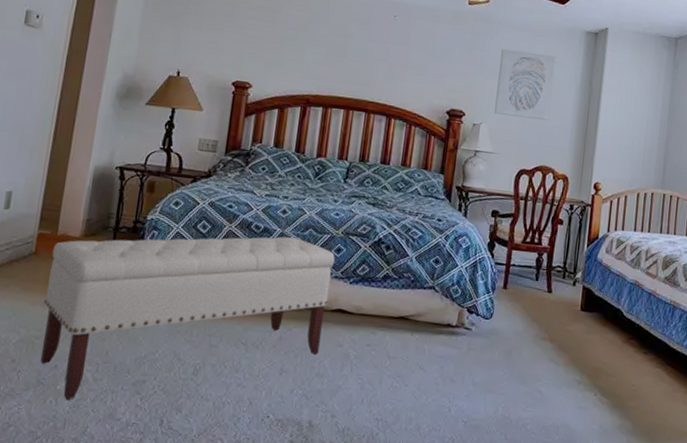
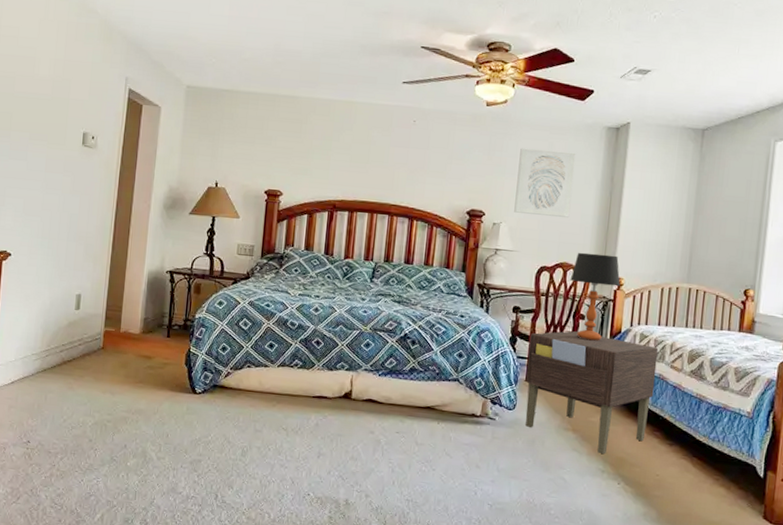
bench: present [41,236,335,399] -> none [113,332,364,475]
nightstand: none [502,236,634,365] -> present [525,331,659,455]
table lamp: none [549,155,598,247] -> present [570,252,620,341]

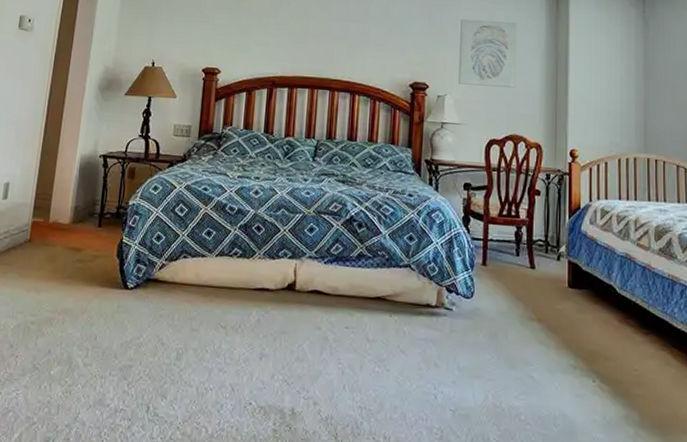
nightstand: present [525,331,659,455] -> none [482,208,622,348]
table lamp: present [570,252,620,341] -> none [522,123,574,219]

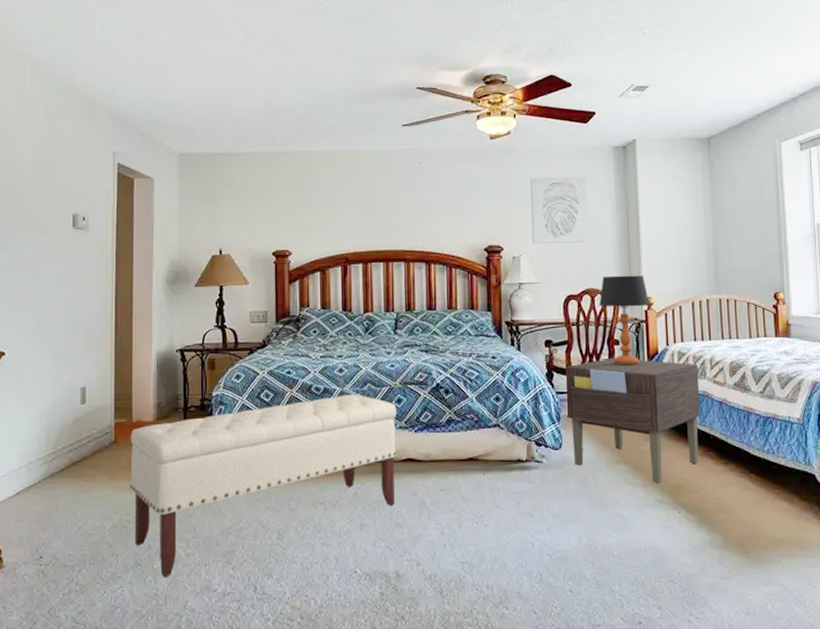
bench: none [36,217,308,385] -> present [130,393,396,577]
nightstand: none [482,208,622,348] -> present [566,358,701,484]
table lamp: none [522,123,574,219] -> present [599,275,650,366]

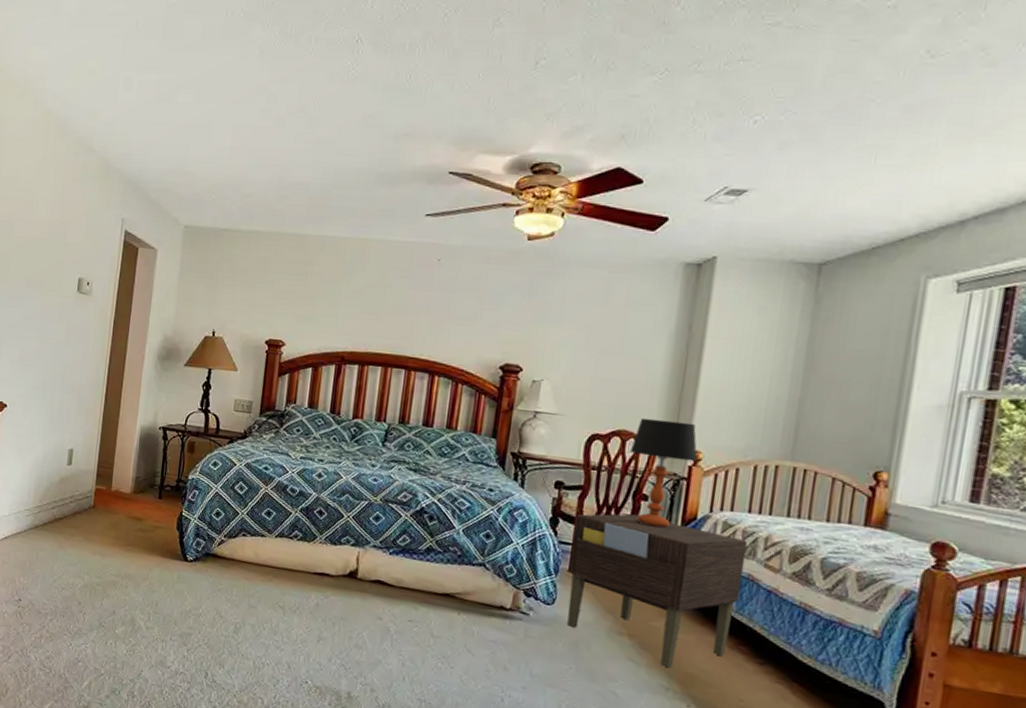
bench: present [130,393,396,577] -> none [102,496,373,644]
wall art: present [530,176,589,243] -> none [559,290,642,375]

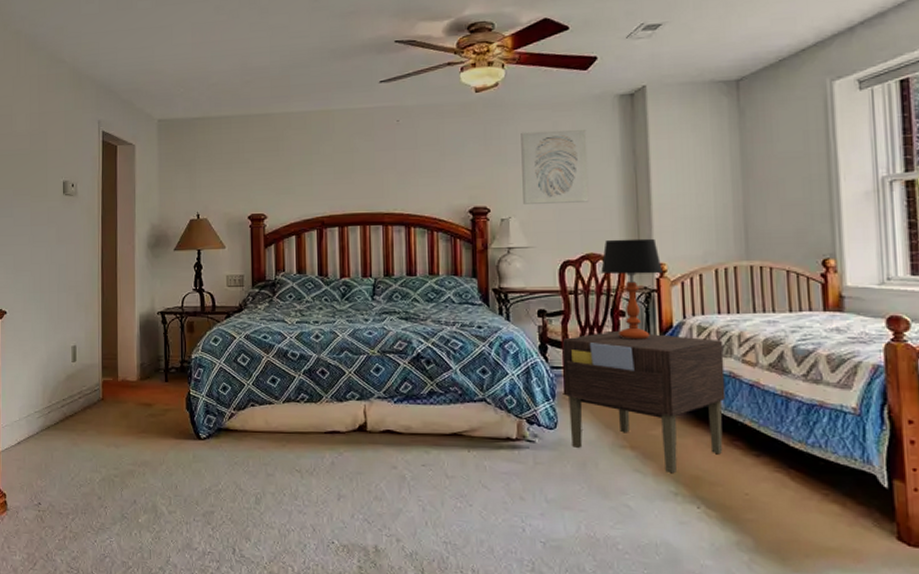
wall art: none [559,290,642,375] -> present [521,130,589,204]

